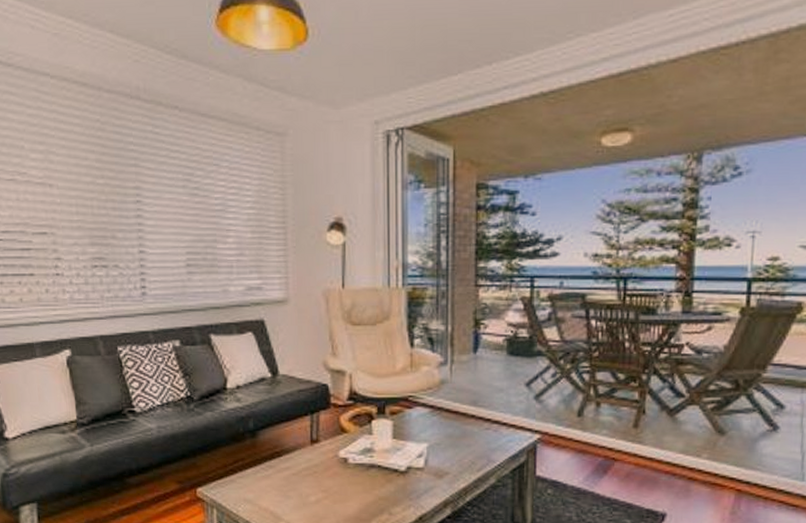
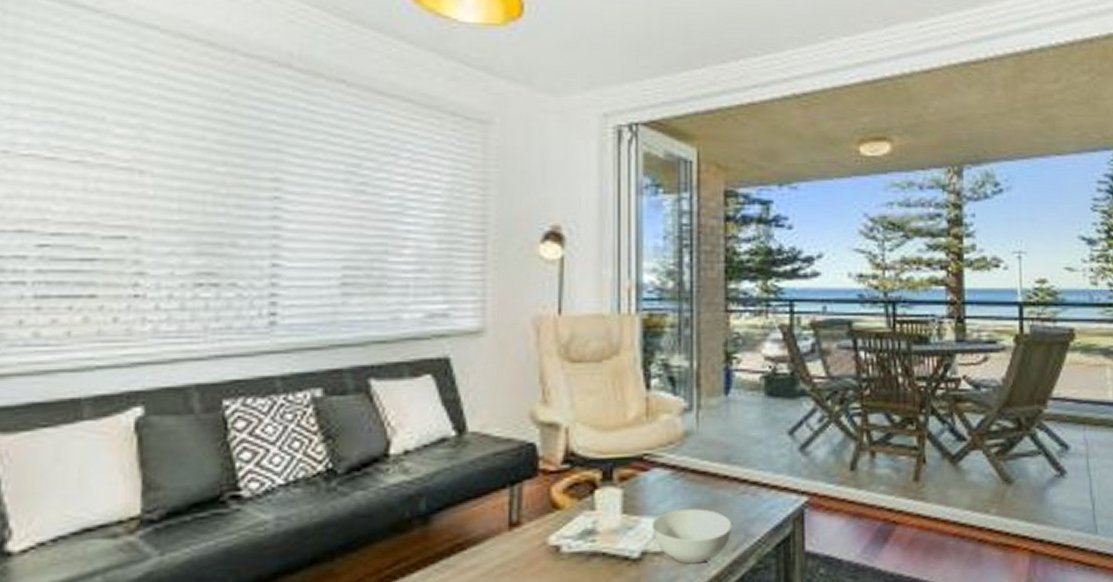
bowl: none [415,438,478,478] -> present [652,509,732,565]

